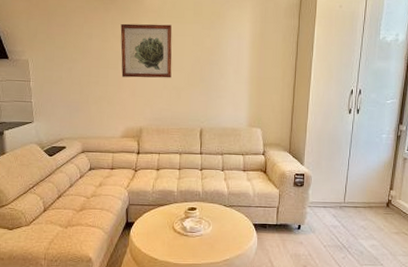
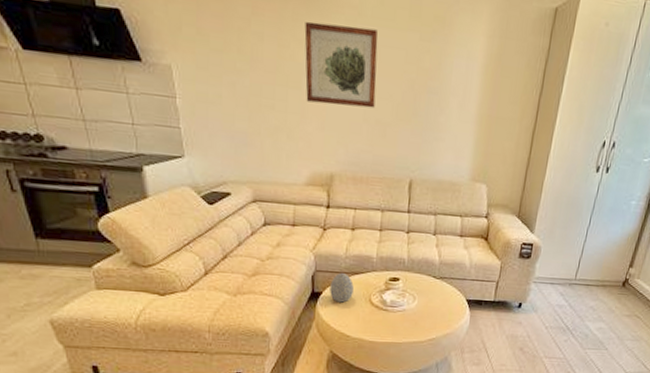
decorative egg: none [140,205,160,230] -> present [330,272,354,303]

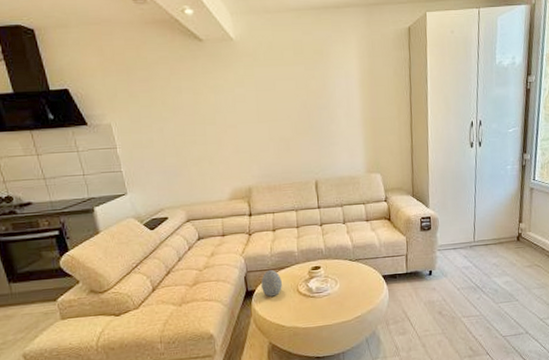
wall art: present [304,21,378,109] -> none [212,68,277,133]

